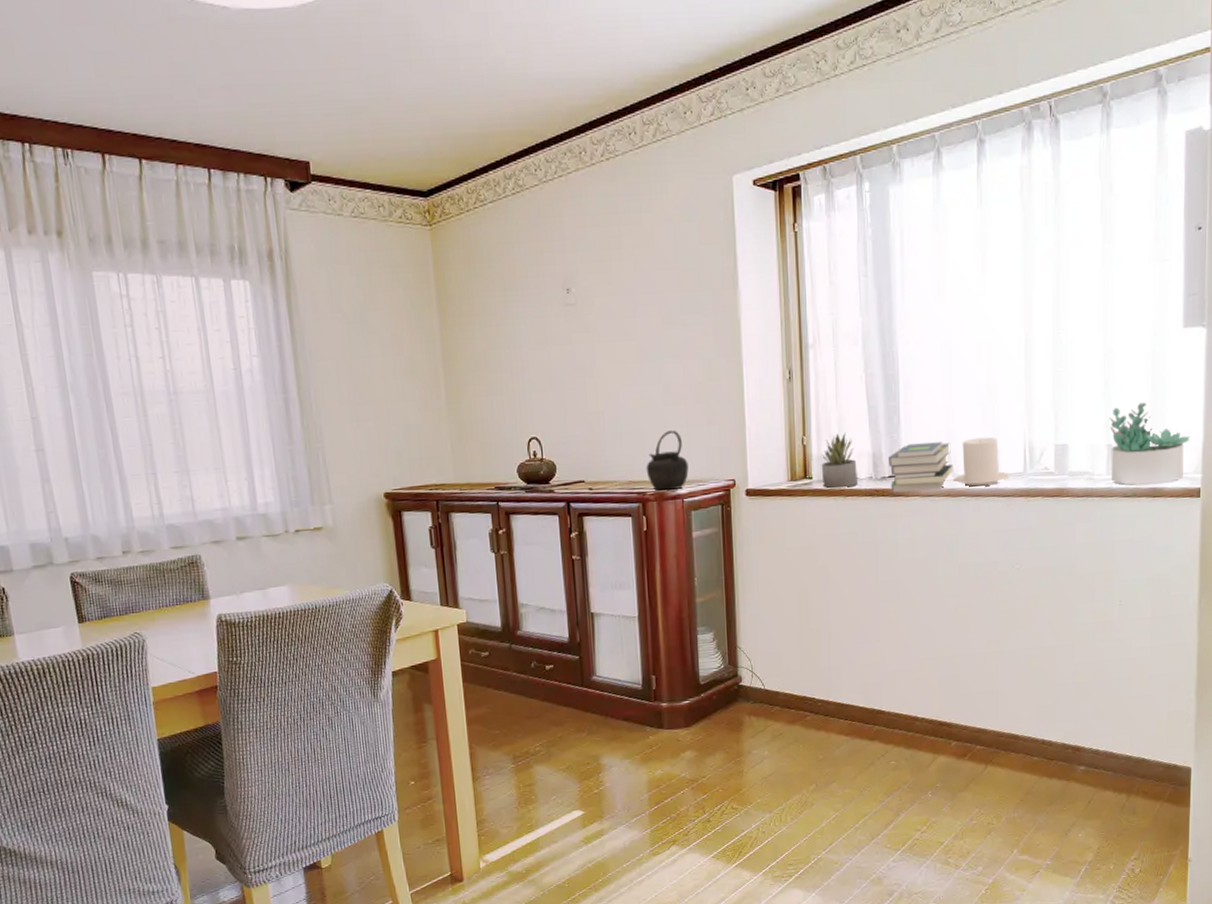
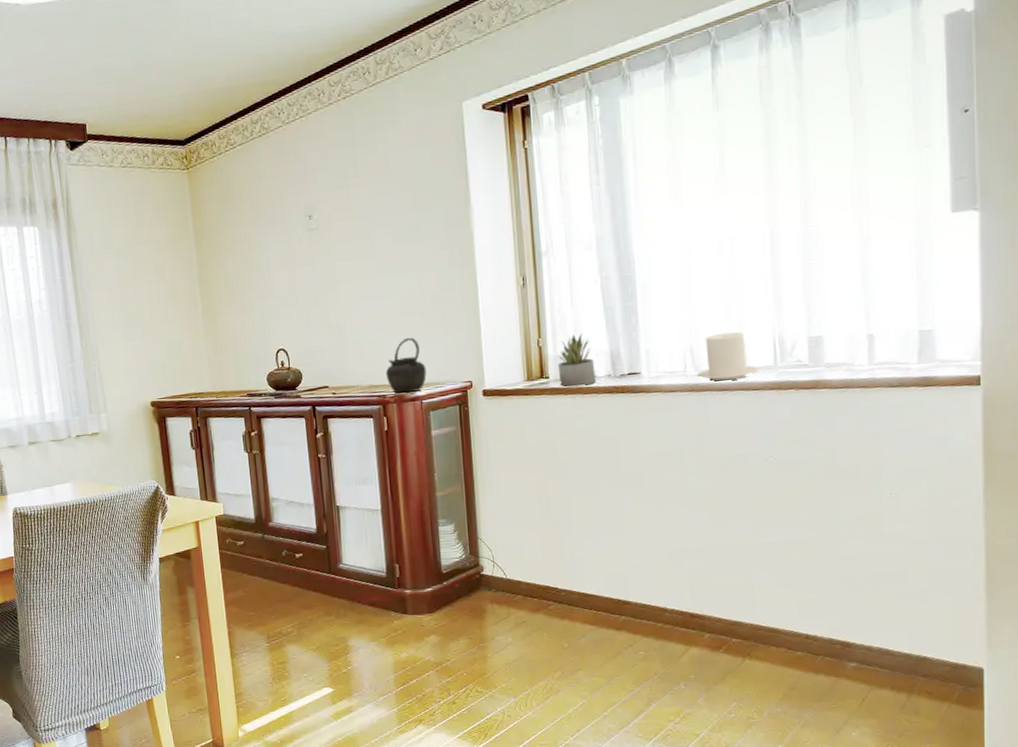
books: present [888,442,954,493] -> none [626,338,697,390]
succulent plant: present [1109,403,1190,486] -> none [869,291,965,375]

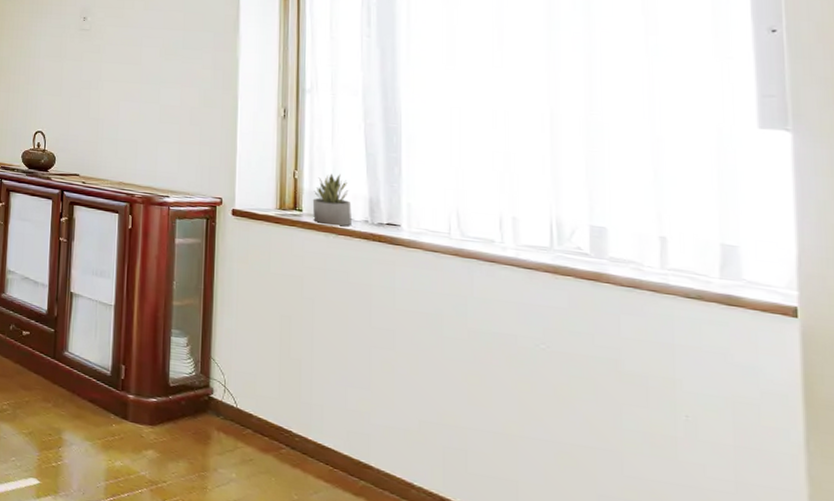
kettle: present [385,338,427,393] -> none [136,144,177,197]
candle: present [697,332,759,382] -> none [463,202,532,254]

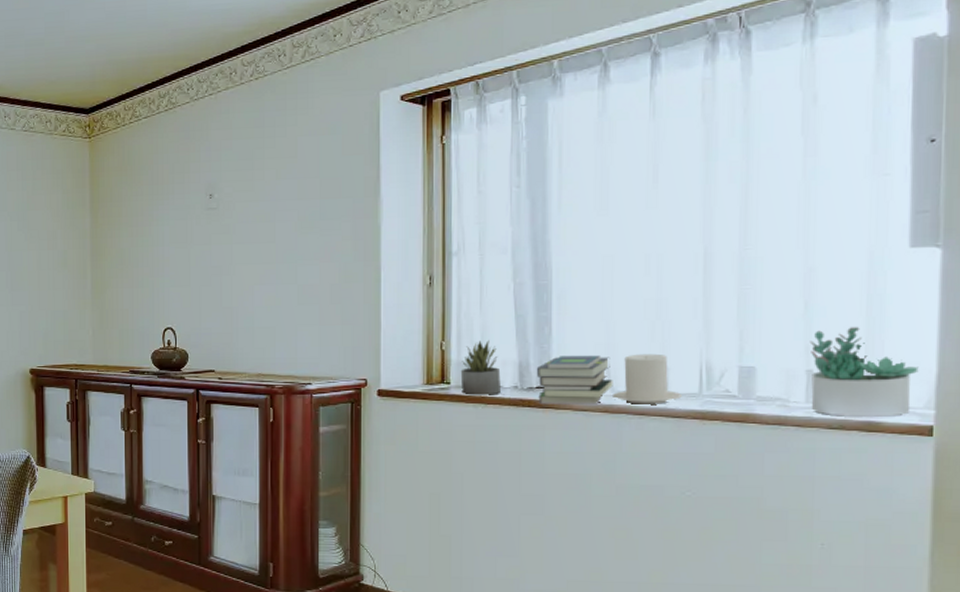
books: none [386,196,463,247] -> present [536,355,613,405]
candle: none [463,202,532,254] -> present [613,353,682,404]
succulent plant: none [661,199,777,294] -> present [809,327,919,418]

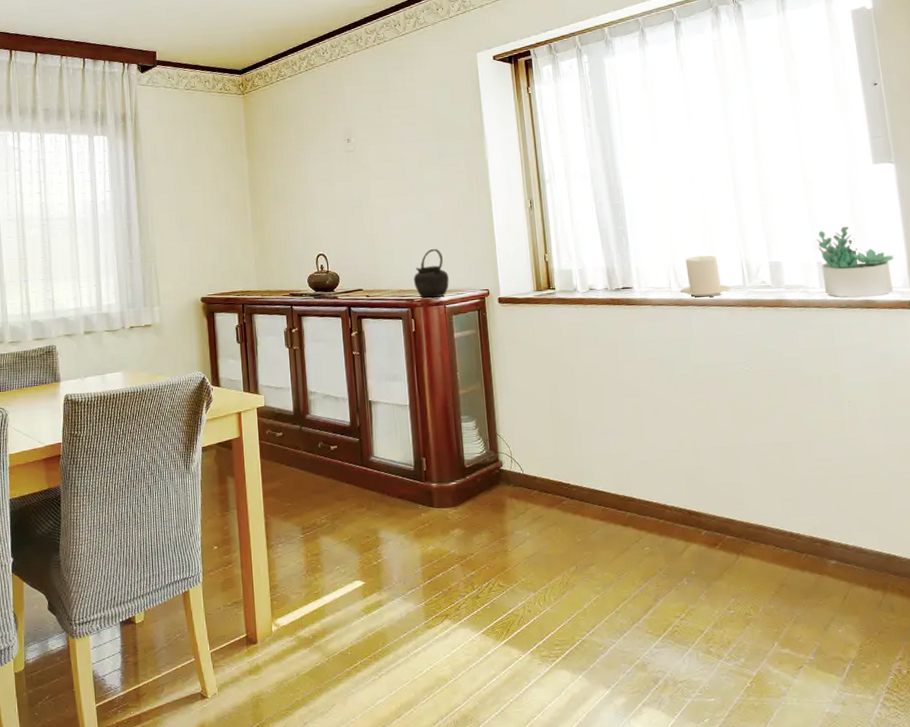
kettle: none [276,329,319,385] -> present [413,249,449,298]
succulent plant: present [460,340,501,395] -> none [562,251,595,298]
books: present [536,355,613,405] -> none [620,259,680,302]

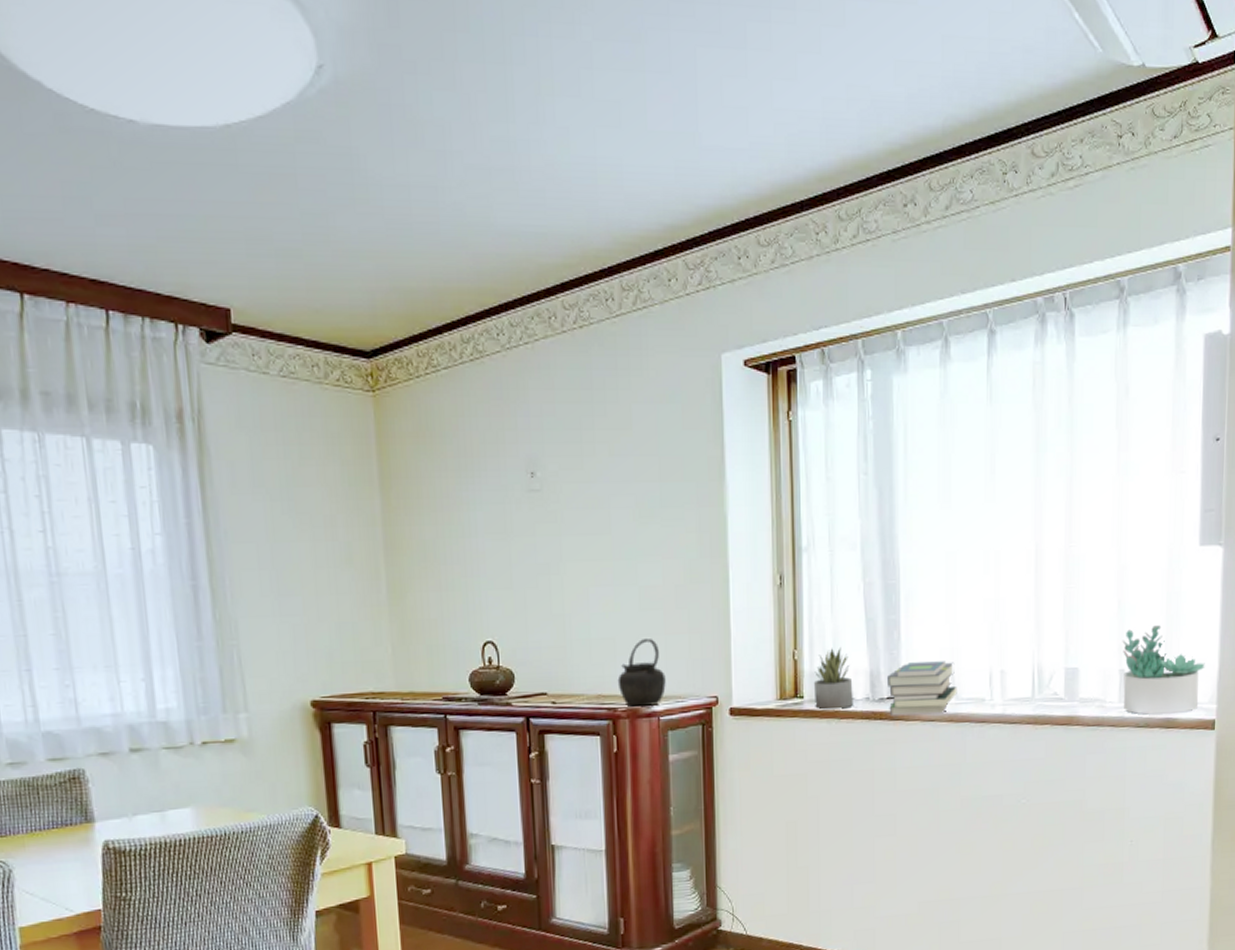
succulent plant: none [562,251,595,298] -> present [813,648,853,710]
books: none [620,259,680,302] -> present [886,661,957,717]
candle: present [680,255,731,298] -> none [957,657,1017,712]

